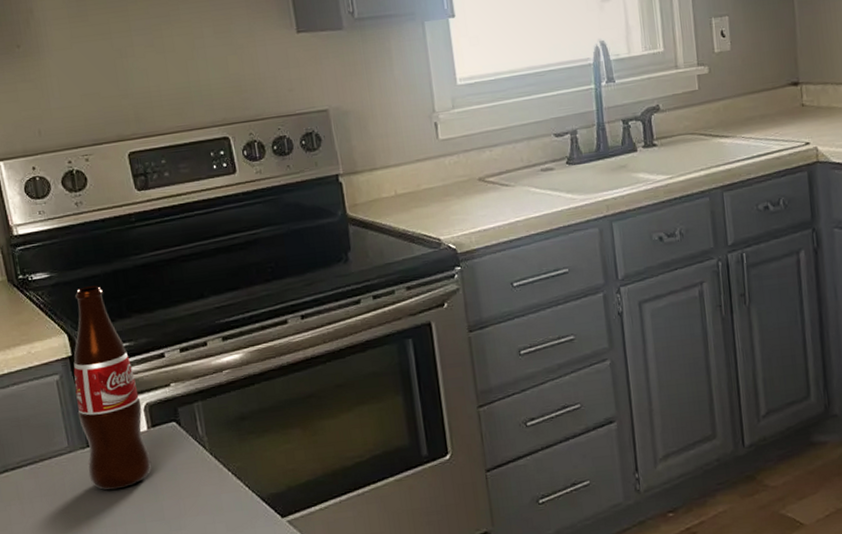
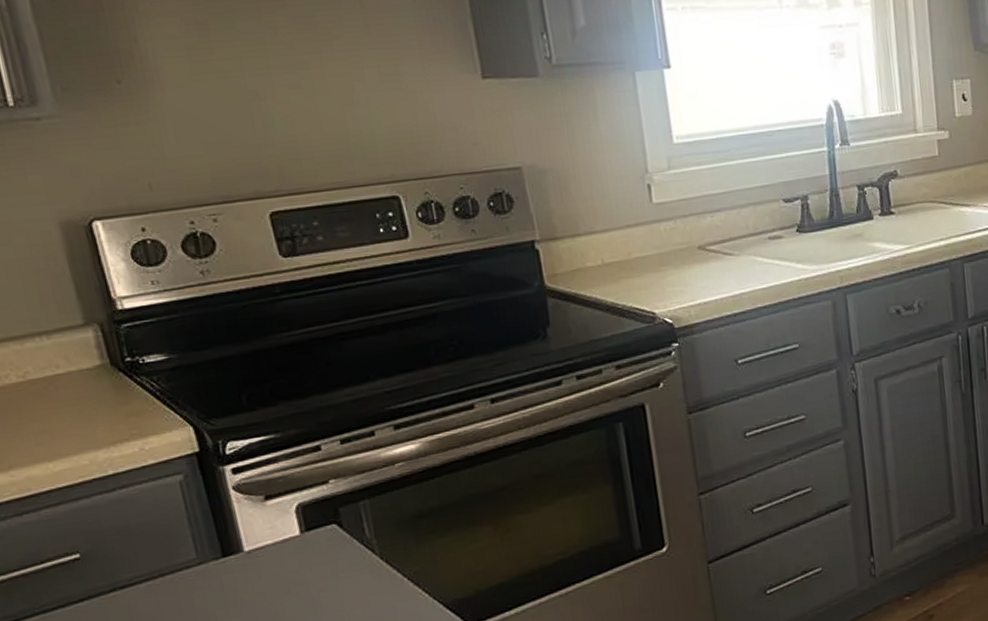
bottle: present [73,285,152,490] -> none [202,368,307,606]

